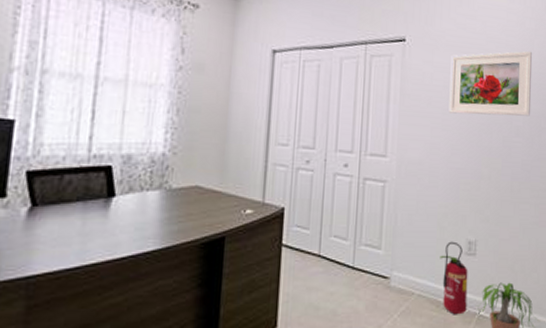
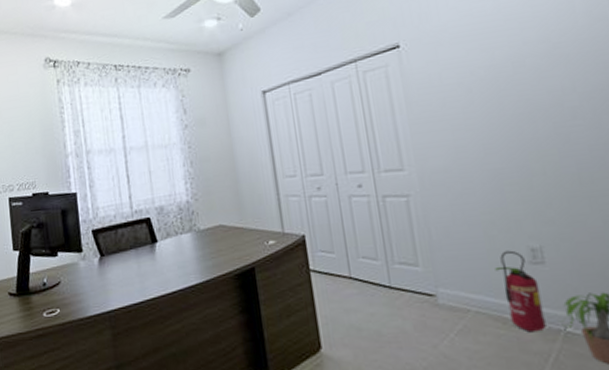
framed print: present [449,51,532,116] -> none [460,15,589,111]

